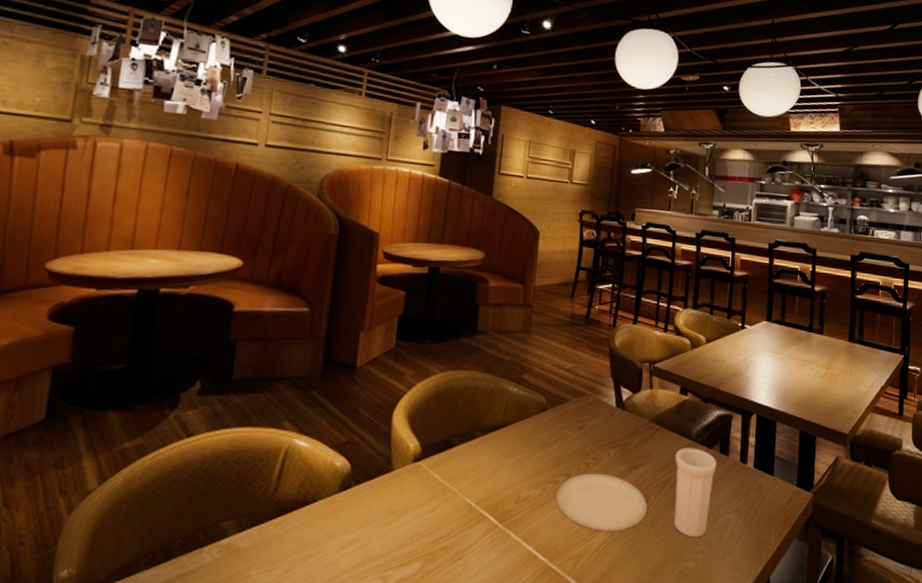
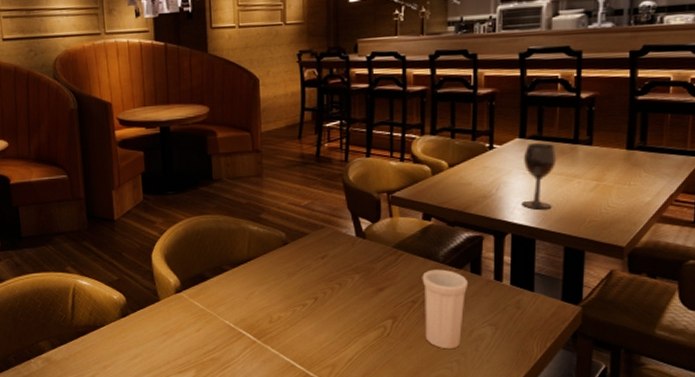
plate: present [556,473,647,531] -> none [306,296,396,345]
wine glass: none [766,326,796,392] -> present [521,142,557,210]

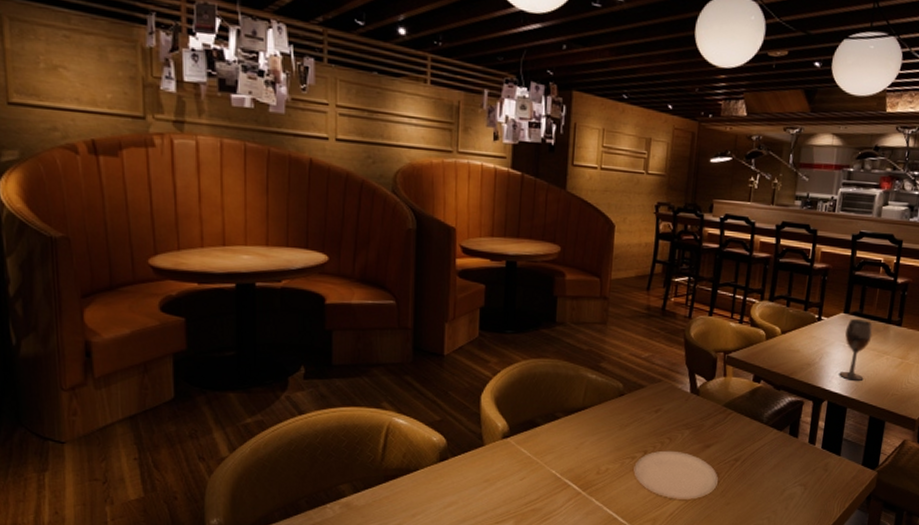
plate: none [306,296,396,345] -> present [633,450,718,500]
cup: present [422,269,469,349] -> none [742,430,787,507]

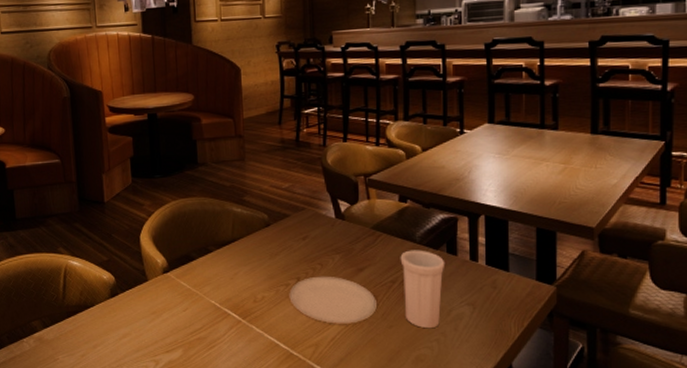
cup: none [742,430,787,507] -> present [400,250,445,329]
wine glass: present [839,318,873,381] -> none [492,127,525,192]

